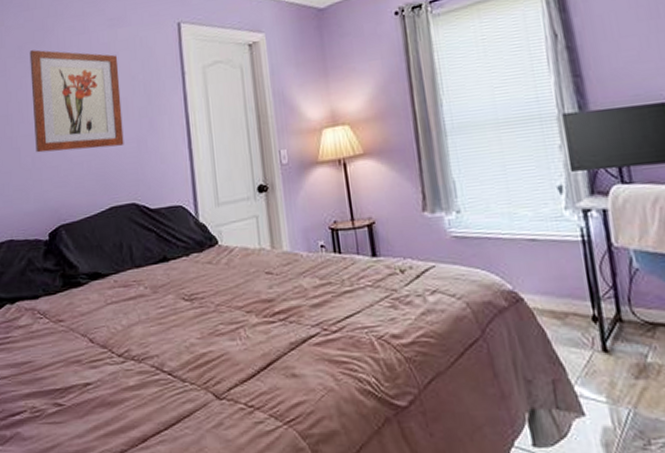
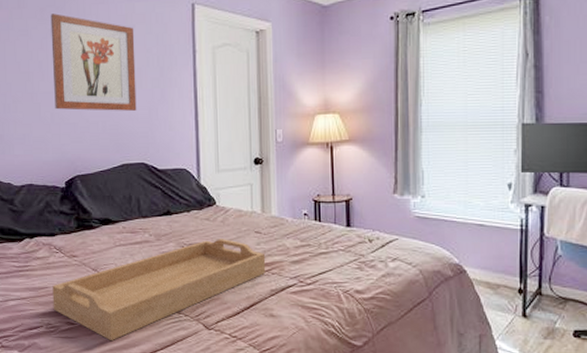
serving tray: none [36,284,283,424] -> present [52,239,266,342]

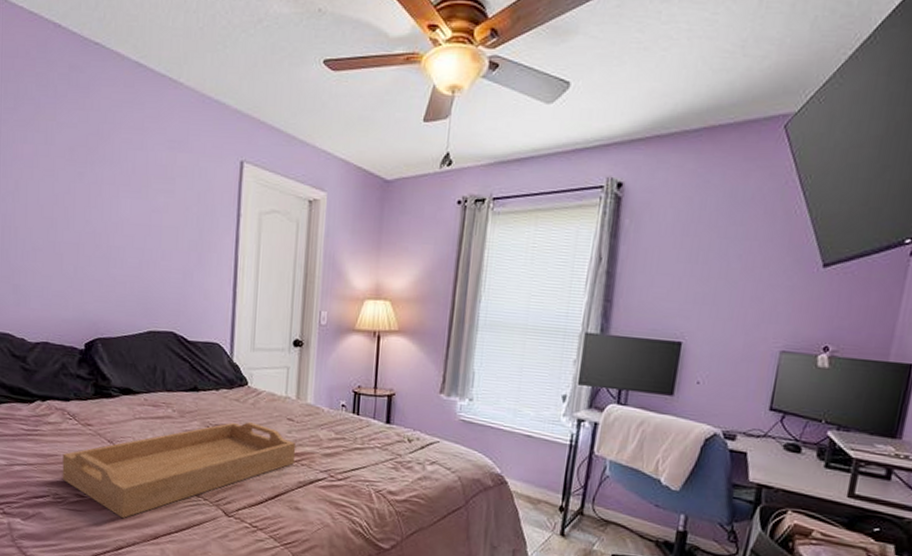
wall art: present [50,13,137,111] -> none [79,155,174,274]

